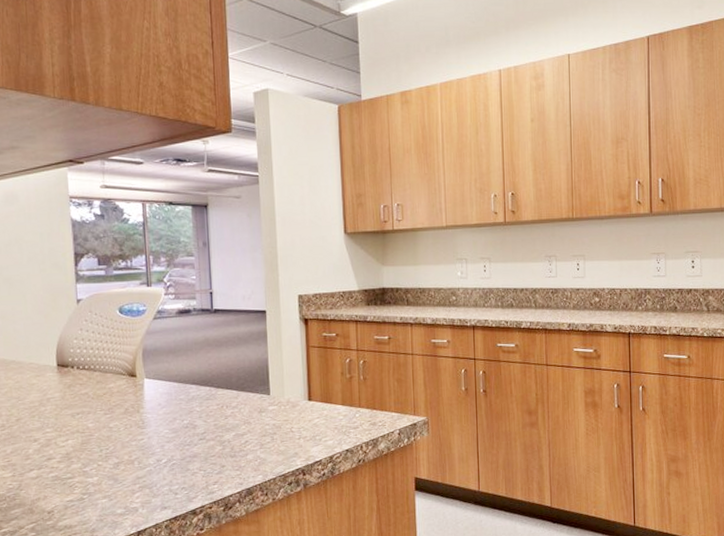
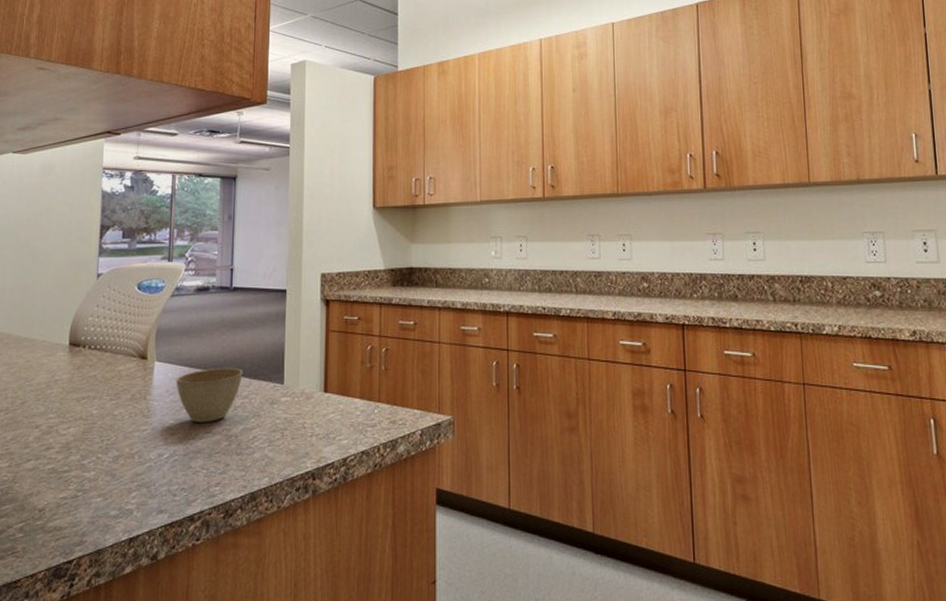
cup: none [166,381,231,431] -> present [176,367,243,422]

